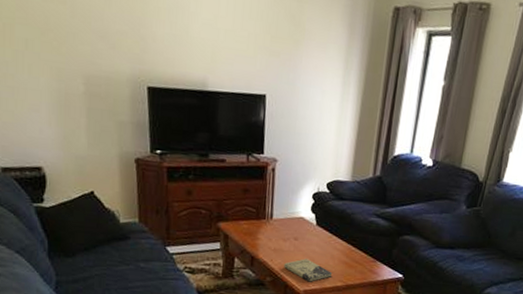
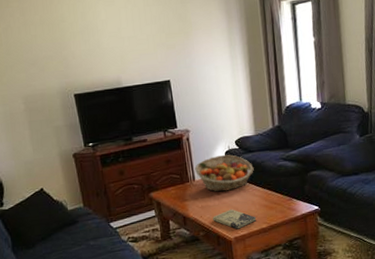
fruit basket: none [275,196,342,238] -> present [195,154,254,192]

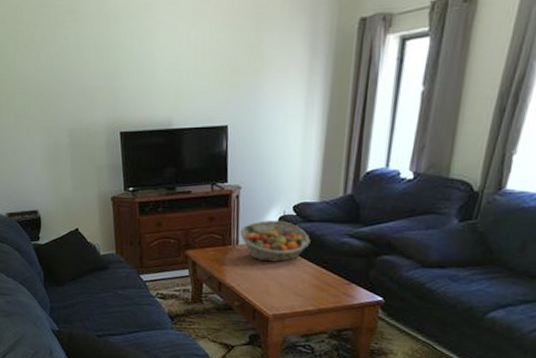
book: present [213,209,257,230] -> none [252,283,303,307]

